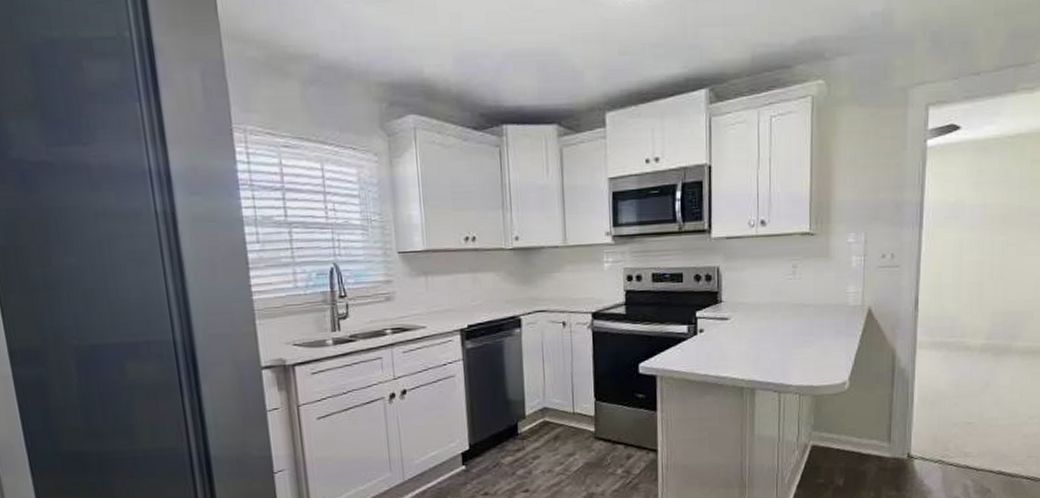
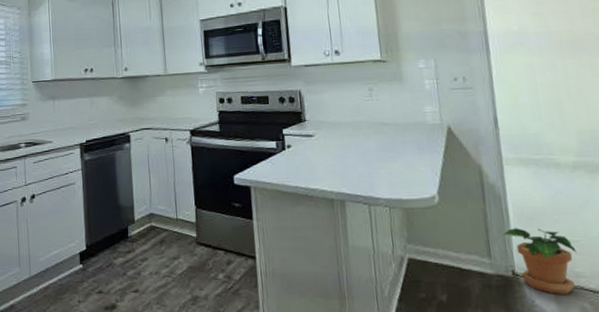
potted plant: none [904,412,969,474] -> present [502,228,577,294]

